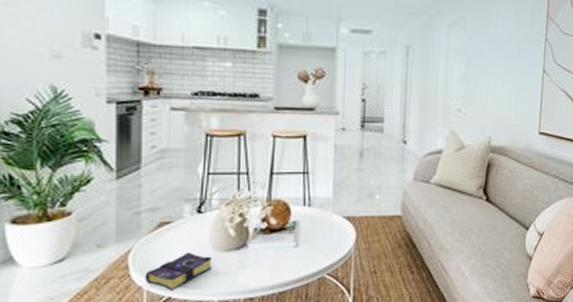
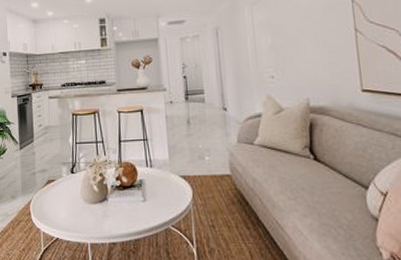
book: present [145,252,212,291] -> none [41,203,84,233]

